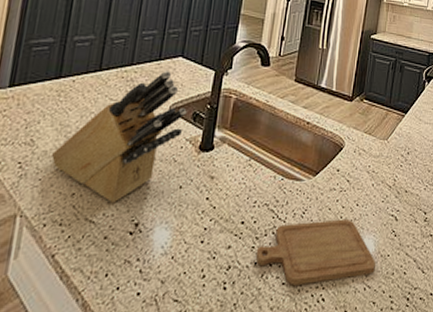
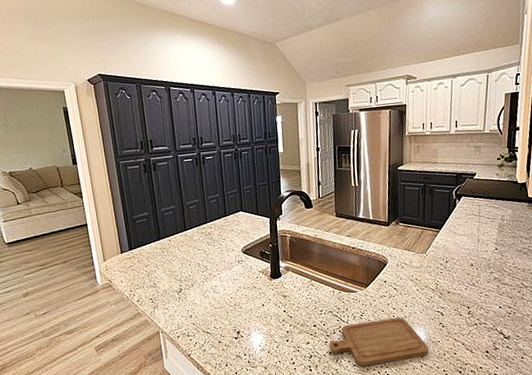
knife block: present [50,71,187,202] -> none [169,223,255,319]

